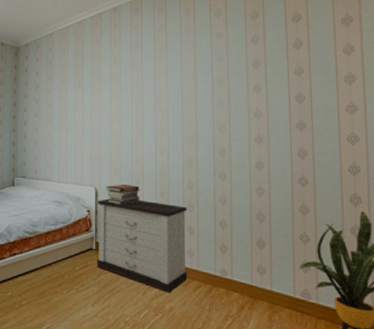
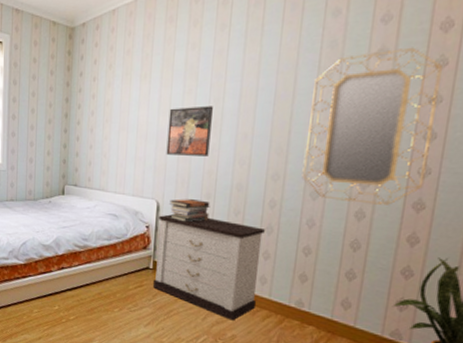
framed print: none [100,106,135,148] -> present [166,105,213,157]
home mirror: none [210,60,304,182] -> present [301,47,442,205]

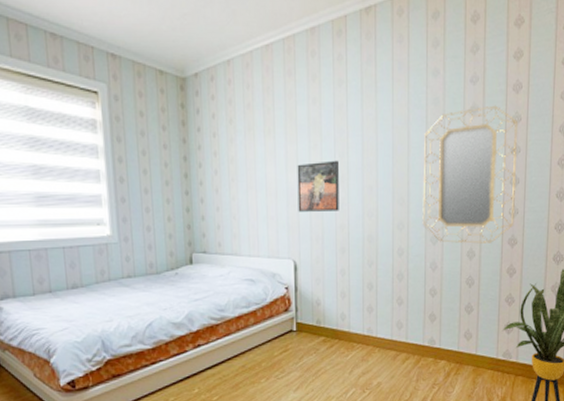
nightstand: present [152,214,265,321] -> none [297,271,396,369]
book stack: present [169,199,210,223] -> none [306,255,346,279]

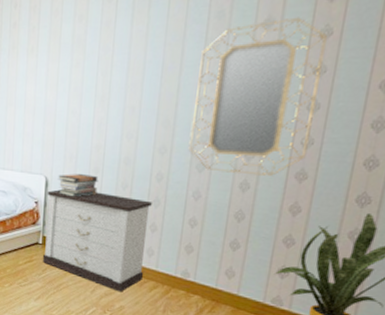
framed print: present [297,160,339,212] -> none [54,79,101,131]
nightstand: none [297,271,396,369] -> present [42,189,152,292]
book stack: none [306,255,346,279] -> present [58,174,99,197]

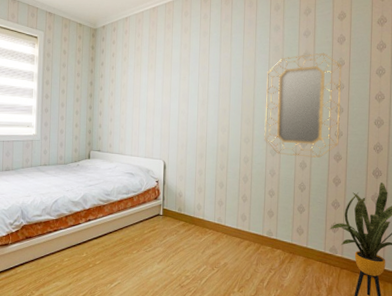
nightstand: present [42,189,152,292] -> none [163,171,242,251]
book stack: present [58,174,99,197] -> none [173,158,203,177]

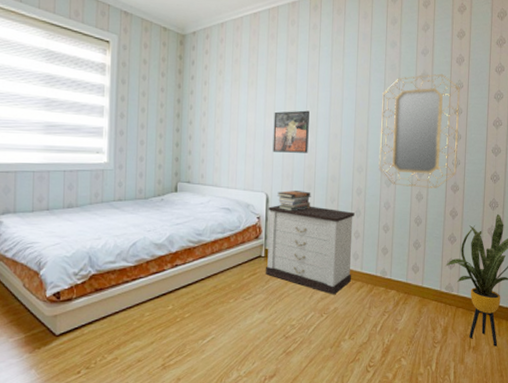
nightstand: none [163,171,242,251] -> present [265,205,355,295]
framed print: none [169,89,201,126] -> present [273,110,309,153]
book stack: none [173,158,203,177] -> present [277,191,311,211]

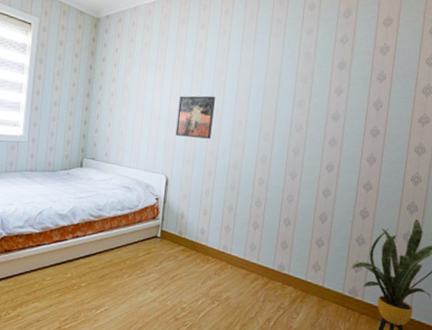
nightstand: present [265,205,355,295] -> none [159,188,255,284]
book stack: present [277,191,311,211] -> none [177,175,211,196]
home mirror: present [378,73,460,188] -> none [283,63,382,186]

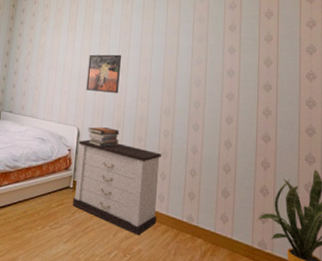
nightstand: none [159,188,255,284] -> present [72,139,161,236]
book stack: none [177,175,211,196] -> present [88,127,120,147]

